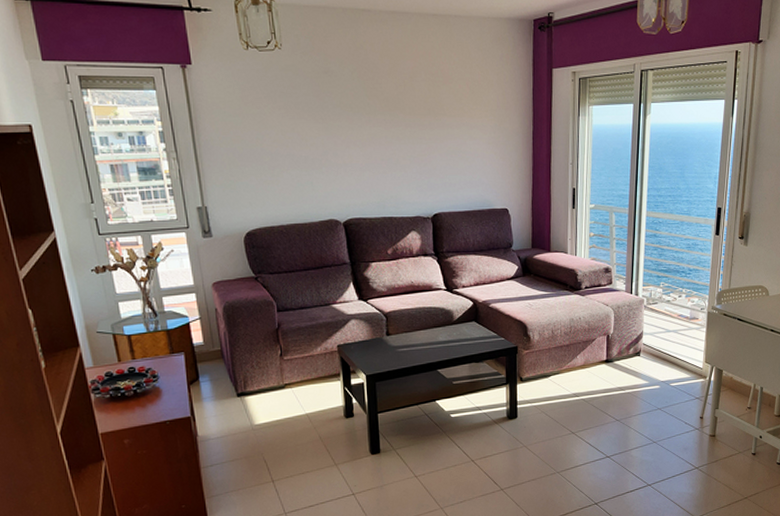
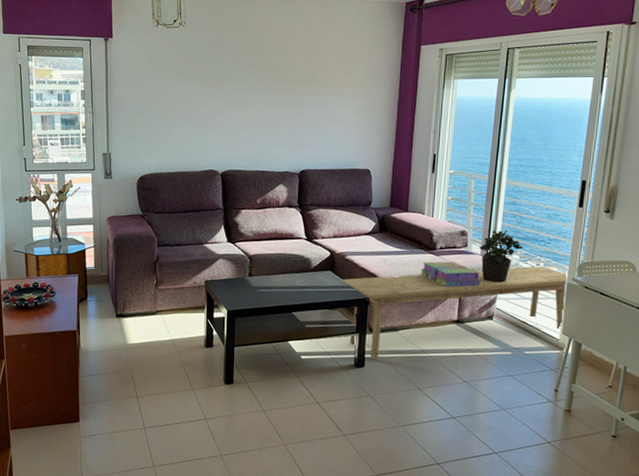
bench: none [486,297,709,409] -> present [341,266,569,359]
stack of books: none [567,300,627,327] -> present [420,261,481,287]
potted plant: none [624,262,666,318] -> present [480,229,523,283]

